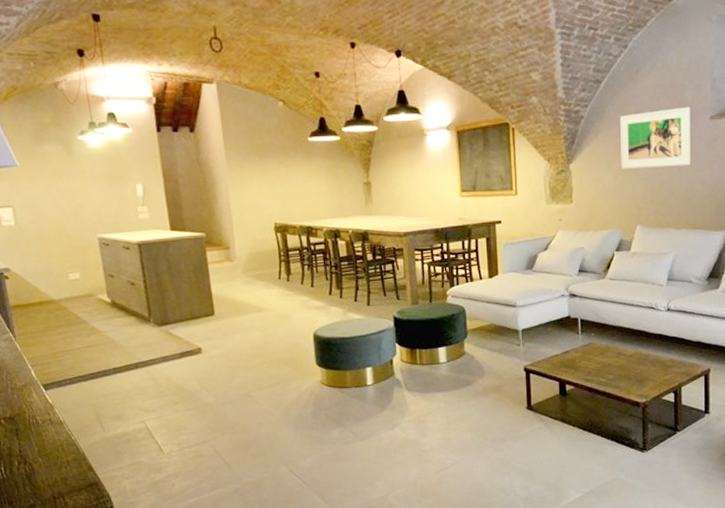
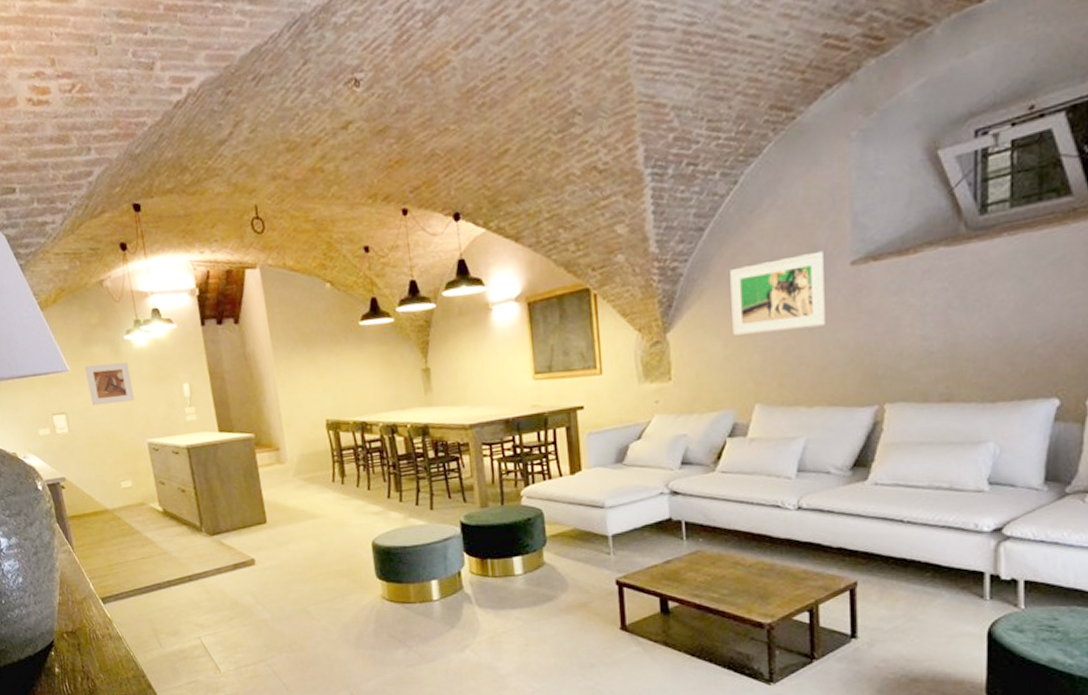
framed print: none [34,161,86,201] -> present [84,362,134,406]

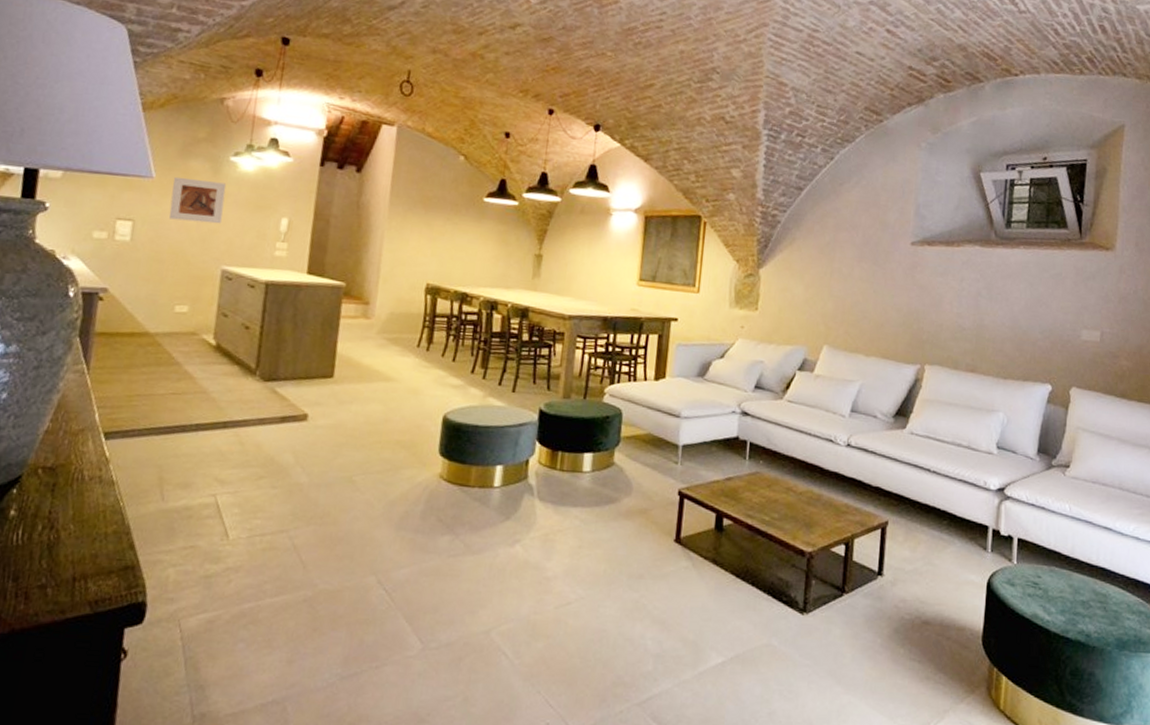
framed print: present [730,250,825,336] -> none [814,226,892,290]

